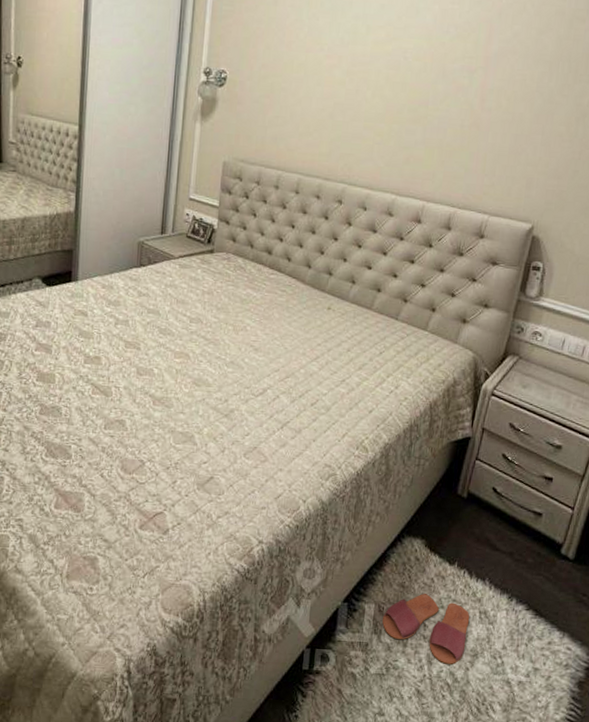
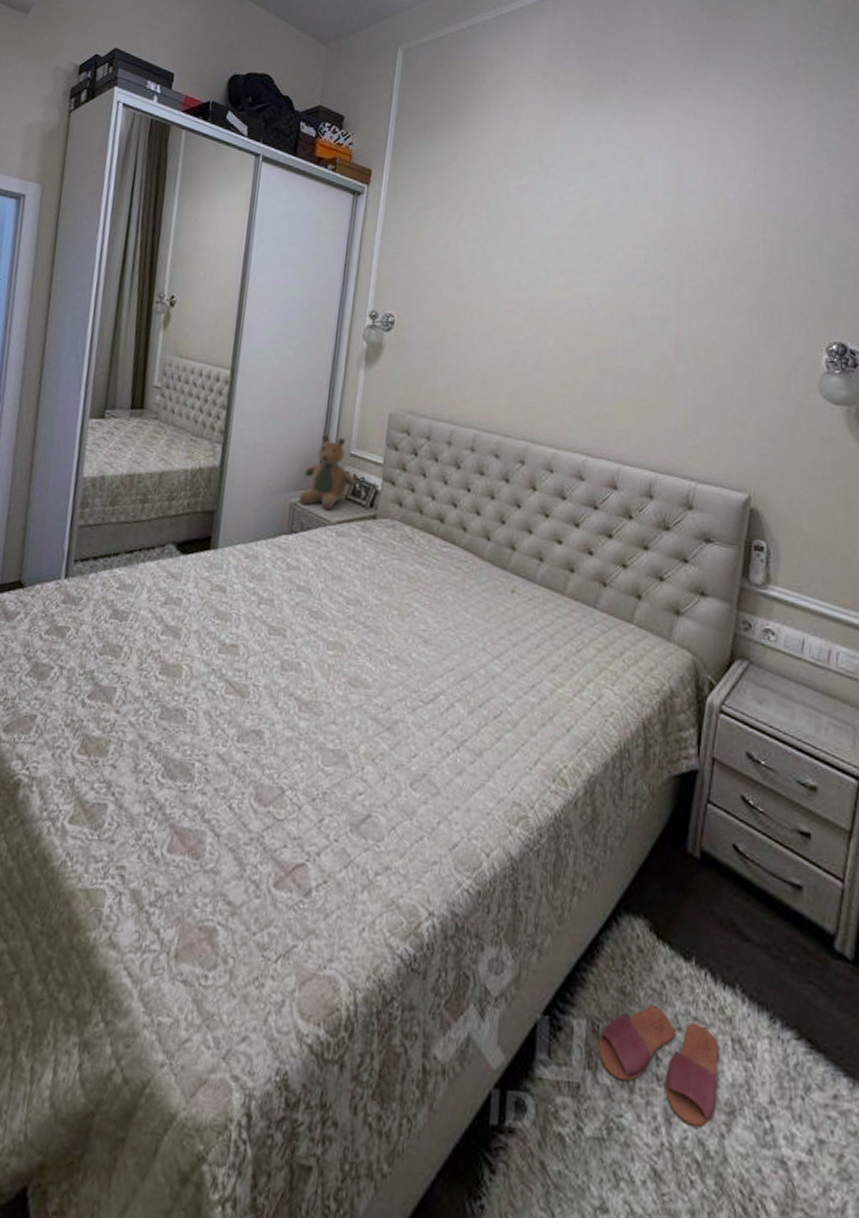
teddy bear: none [145,181,194,247] -> present [298,434,355,510]

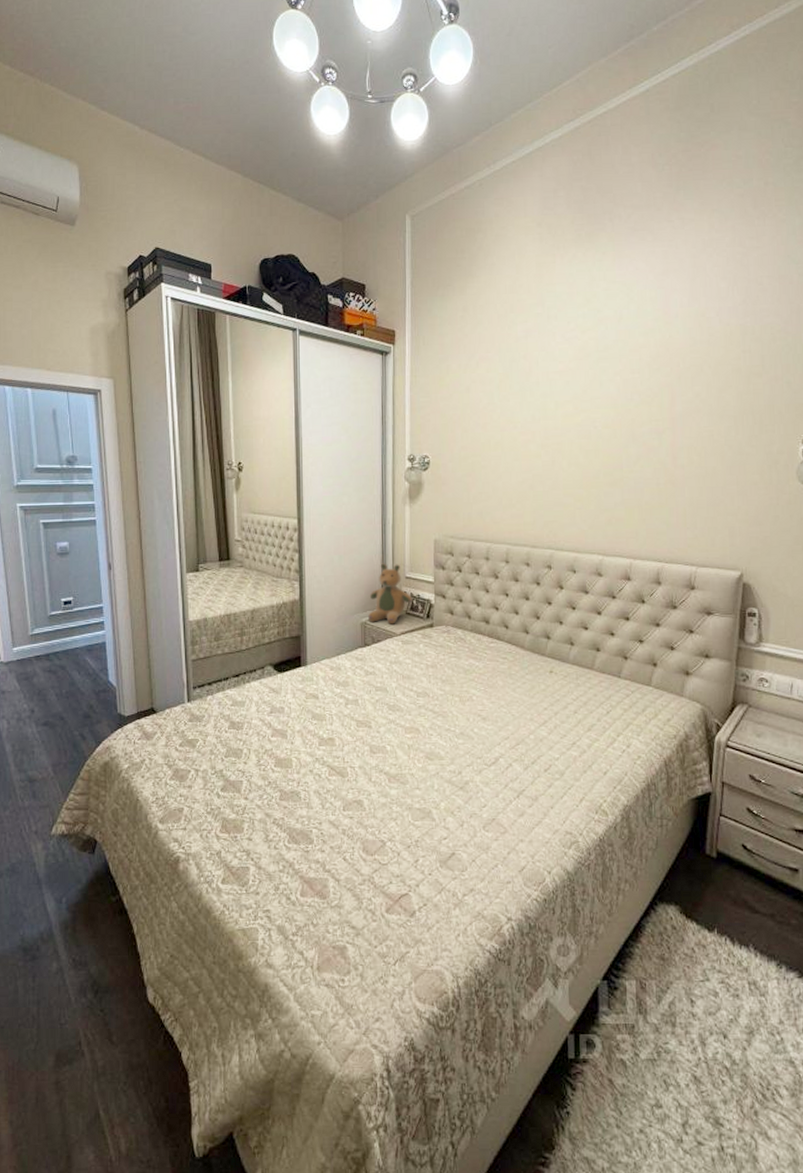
slippers: present [598,1005,719,1127] -> none [646,966,739,1044]

